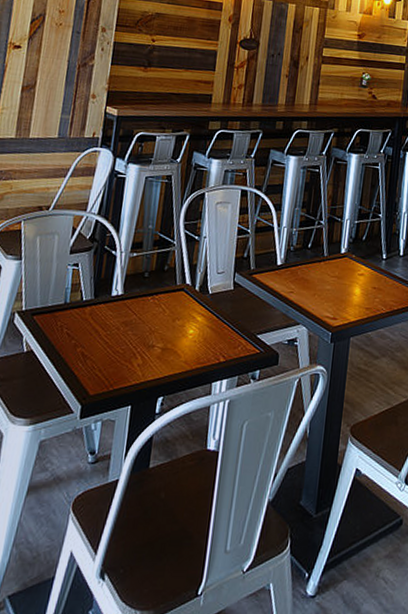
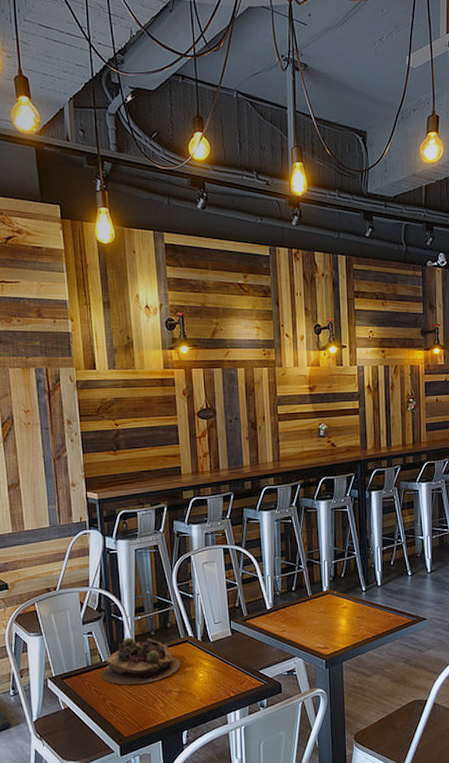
succulent plant: none [78,276,171,333] -> present [101,637,181,685]

